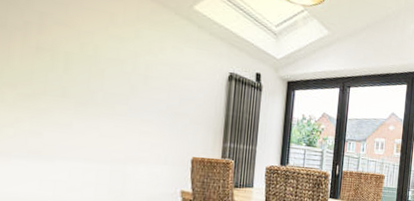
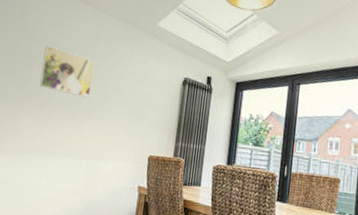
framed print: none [27,16,111,89] -> present [39,45,95,98]

